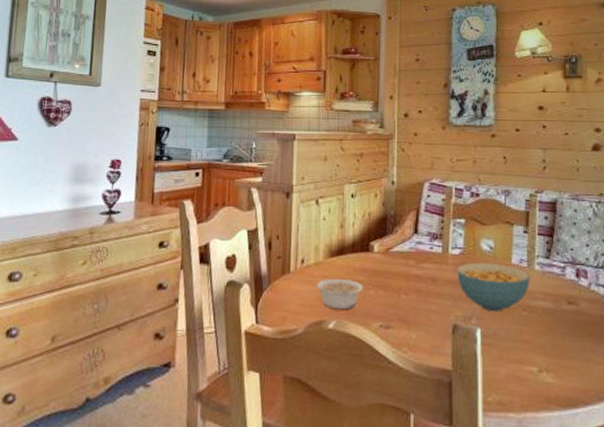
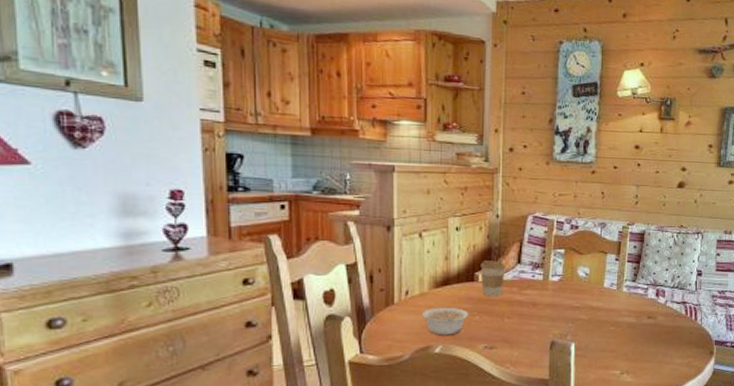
coffee cup: none [376,230,403,270] -> present [480,261,507,297]
cereal bowl: present [457,262,531,312] -> none [556,287,619,329]

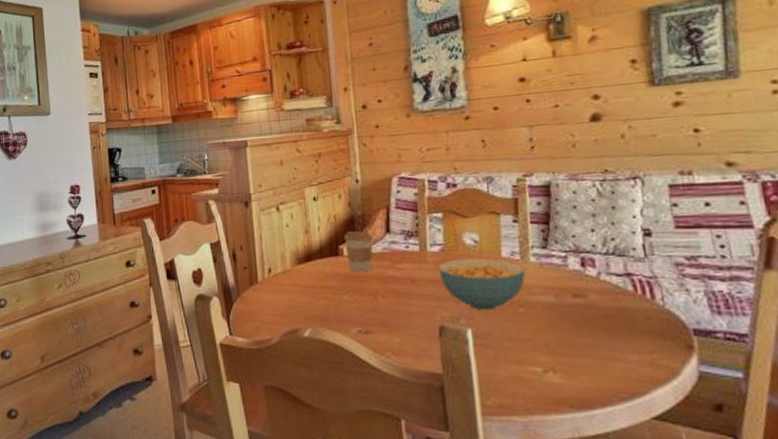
legume: present [421,307,469,335] -> none [286,285,337,317]
cereal bowl: none [556,287,619,329] -> present [438,258,526,311]

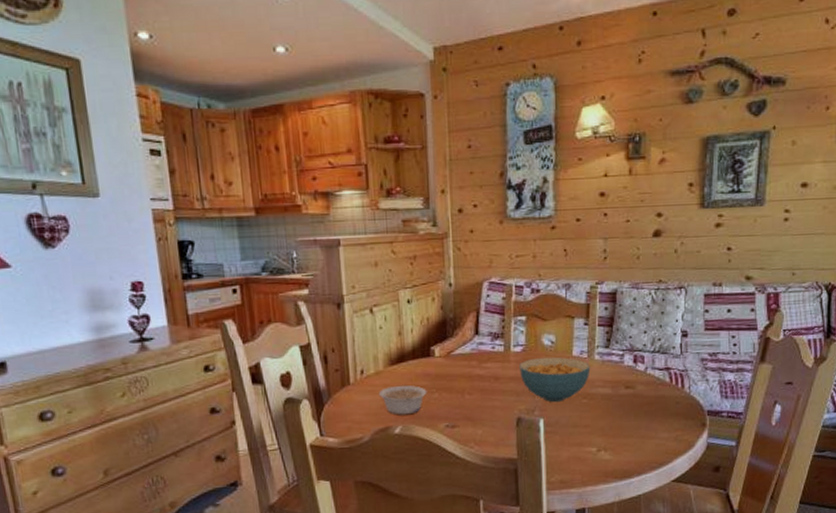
legume: none [286,285,337,317] -> present [378,385,427,415]
coffee cup: present [344,231,374,273] -> none [436,333,464,372]

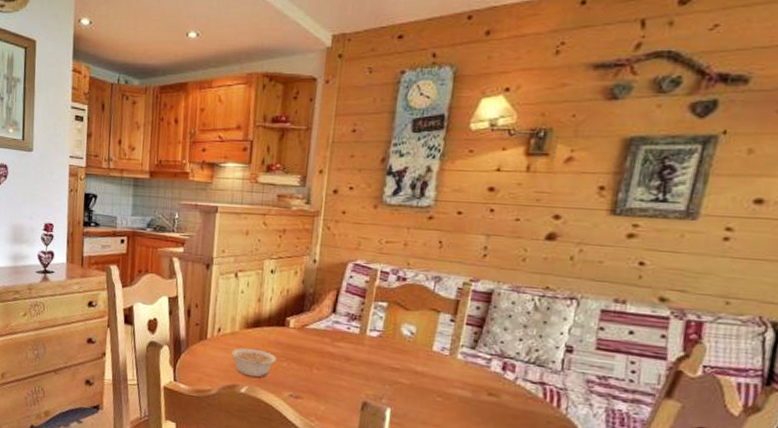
cereal bowl: present [519,357,591,403] -> none [372,346,451,395]

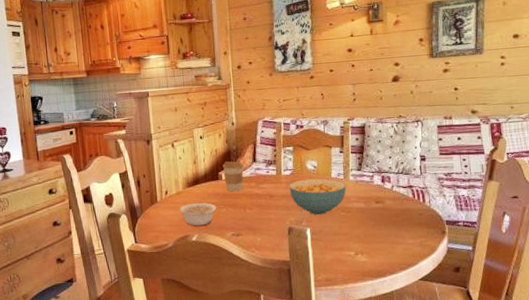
coffee cup: none [292,306,320,345] -> present [222,161,245,192]
cereal bowl: none [372,346,451,395] -> present [289,178,347,215]

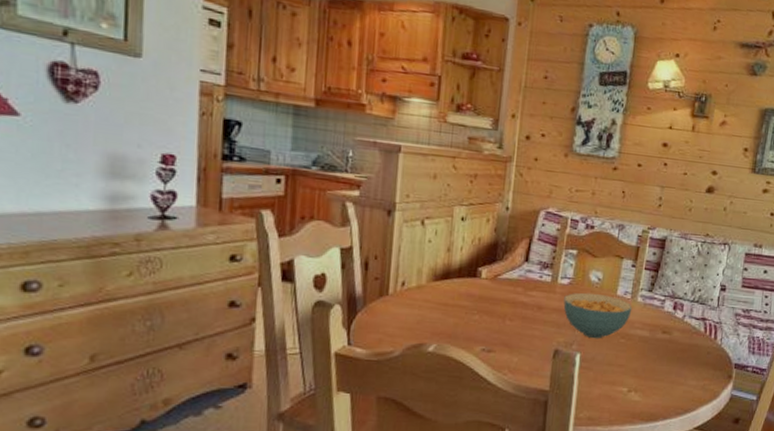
legume: present [179,202,217,226] -> none [416,302,468,334]
coffee cup: present [222,161,245,192] -> none [484,256,513,296]

